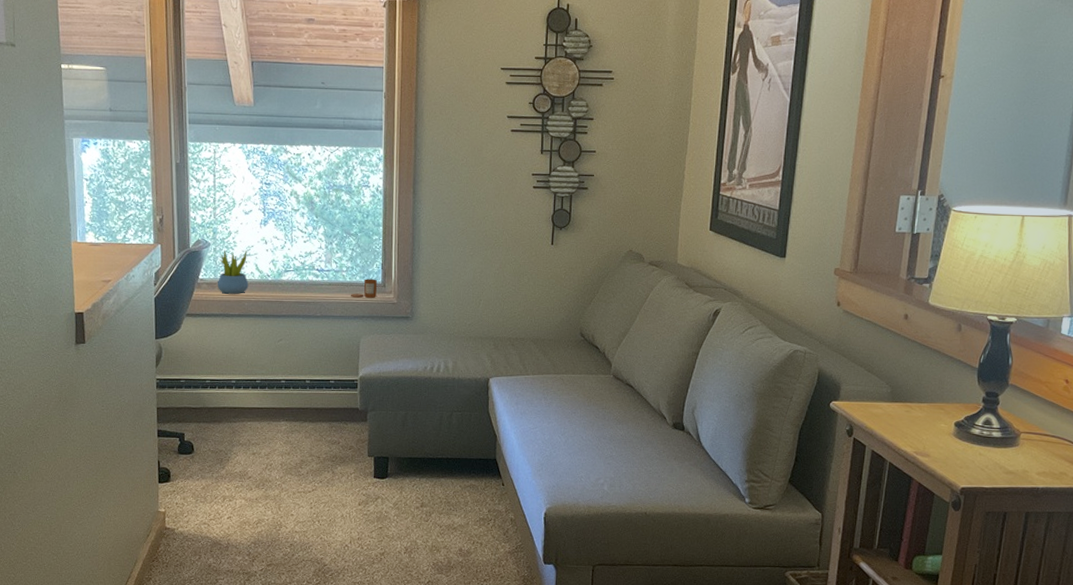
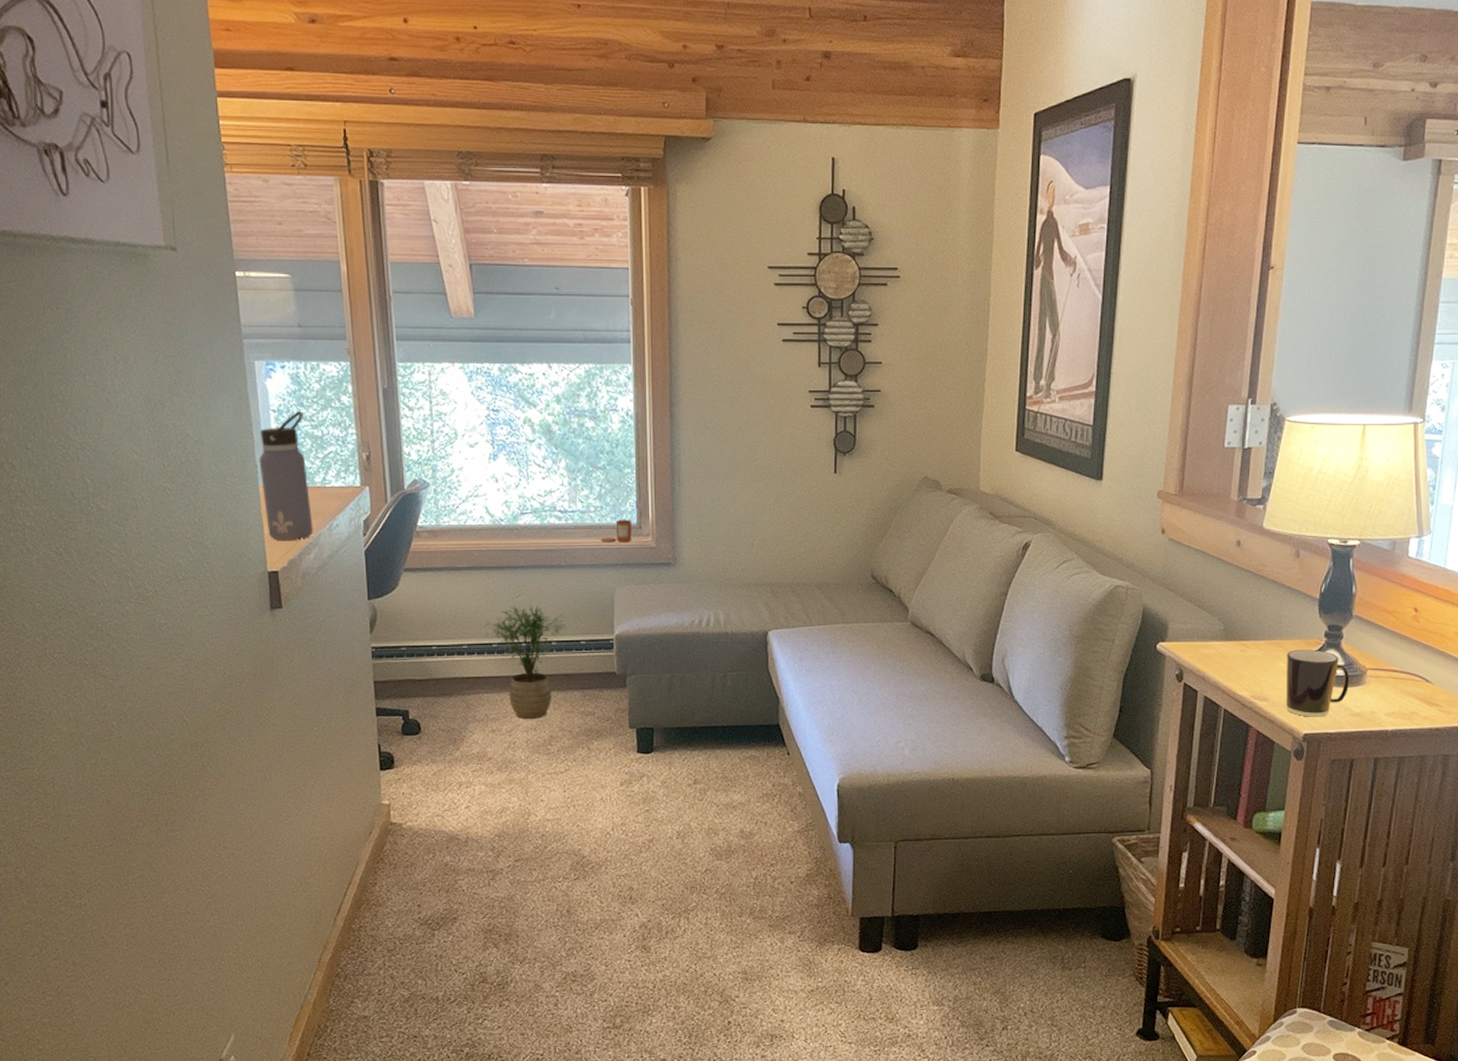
water bottle: none [72,180,114,287] -> present [259,411,314,540]
succulent plant: present [218,249,249,295] -> none [441,490,478,544]
potted plant: none [250,349,319,445] -> present [484,605,567,719]
mug: none [946,412,1005,473] -> present [1286,649,1350,717]

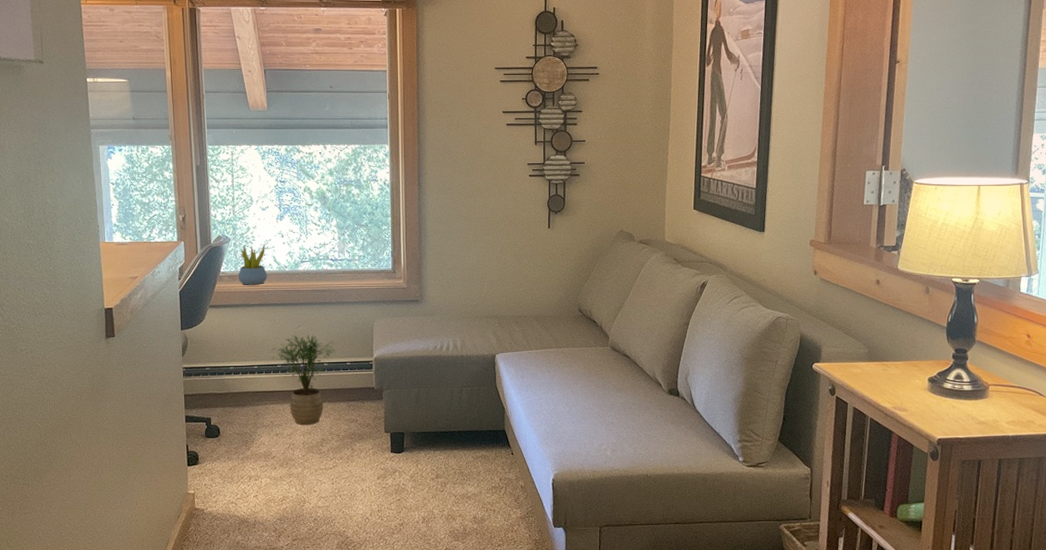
water bottle: present [259,411,314,540] -> none [100,183,140,284]
succulent plant: none [441,490,478,544] -> present [238,244,267,286]
candle: present [601,520,631,543] -> none [364,266,387,285]
mug: present [1286,649,1350,717] -> none [920,368,975,425]

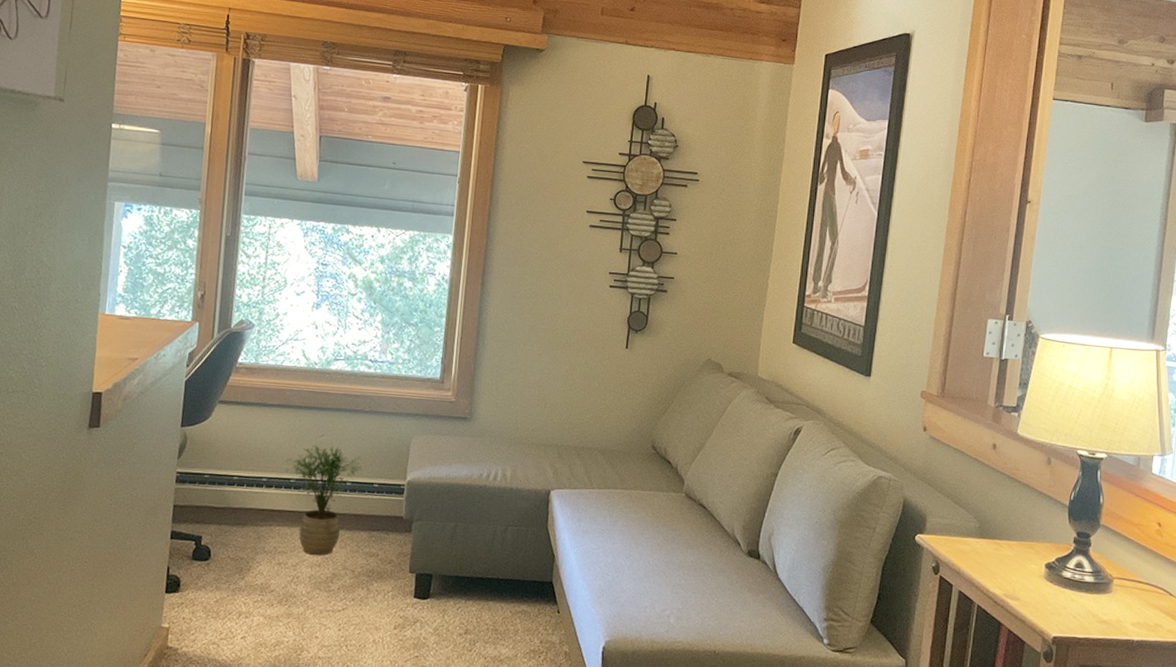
succulent plant: present [238,244,267,286] -> none [258,332,295,383]

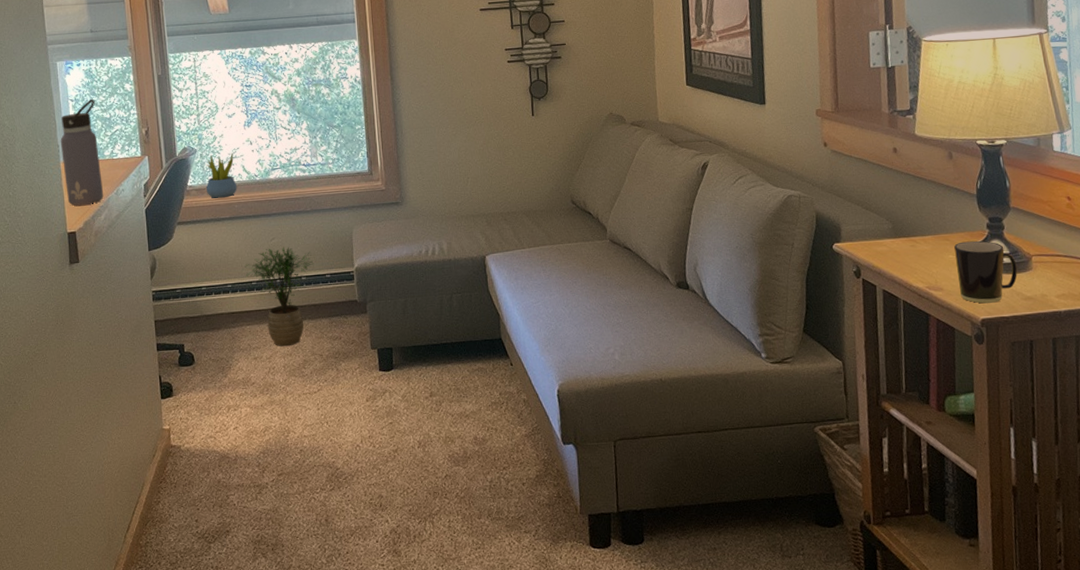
water bottle: none [99,249,151,365] -> present [60,98,104,206]
succulent plant: none [258,332,295,383] -> present [206,153,237,199]
mug: none [1037,552,1098,621] -> present [953,240,1018,304]

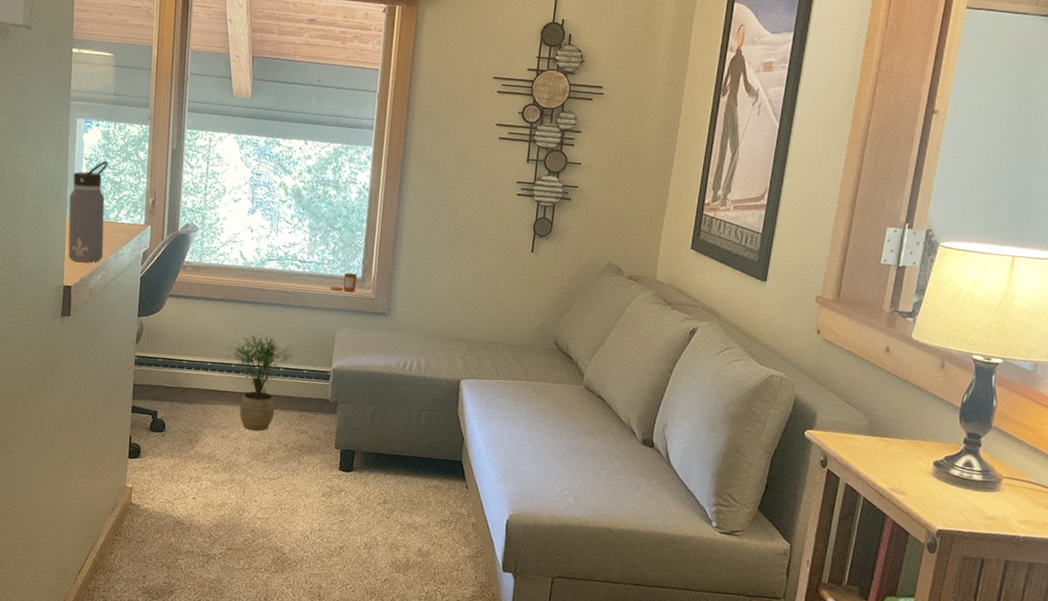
succulent plant: present [206,153,237,199] -> none [202,235,233,280]
candle: none [339,168,365,189] -> present [330,273,357,293]
mug: present [953,240,1018,304] -> none [922,451,986,516]

